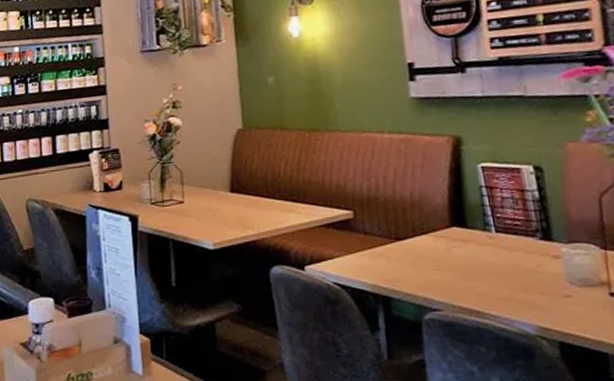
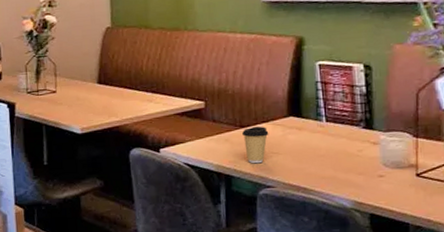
coffee cup: none [398,238,431,283] -> present [241,126,269,164]

